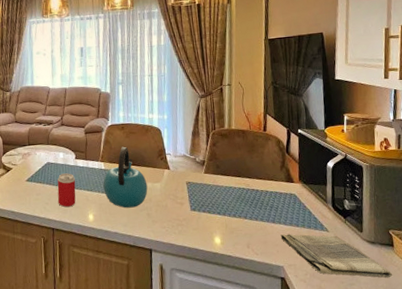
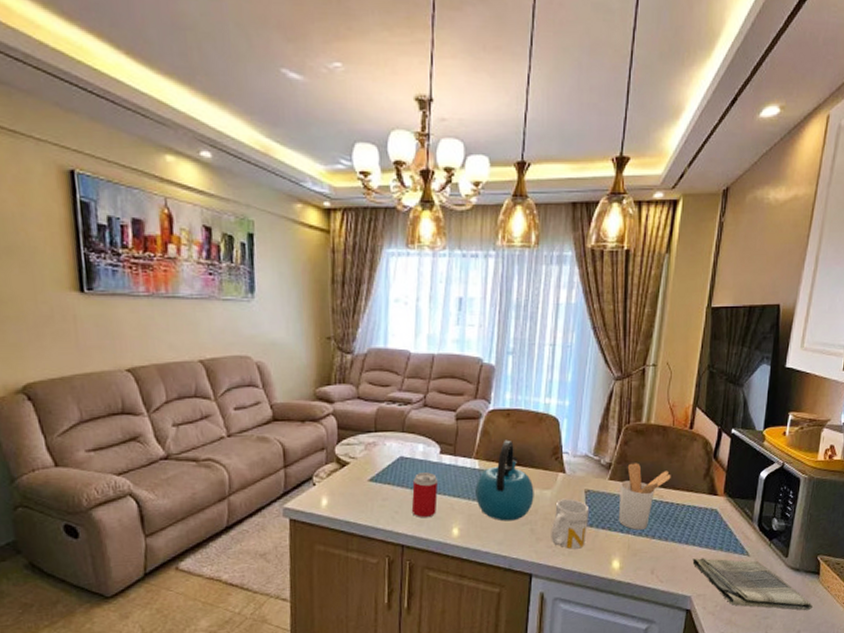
mug: none [163,189,192,229] -> present [551,498,590,549]
utensil holder: none [213,159,254,213] -> present [619,463,671,530]

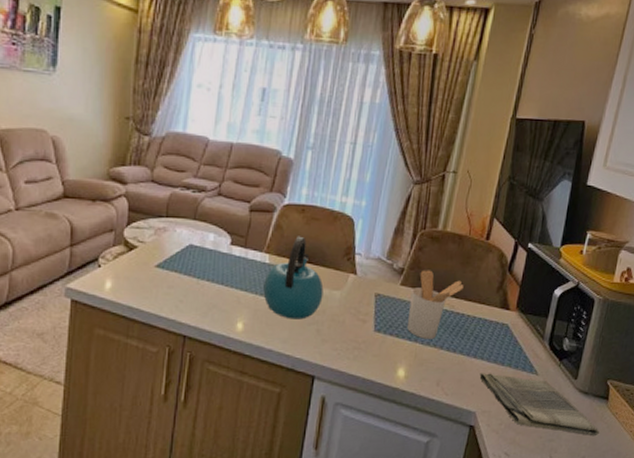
beverage can: present [411,472,439,518] -> none [196,263,227,310]
mug: present [551,498,590,549] -> none [337,300,379,354]

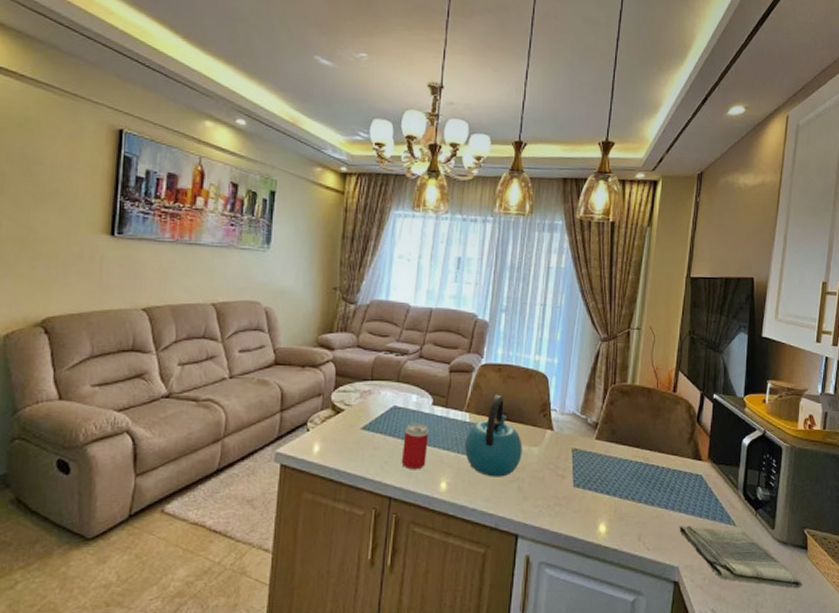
beverage can: none [196,263,227,310] -> present [401,423,430,470]
utensil holder: present [407,270,464,339] -> none [605,423,656,493]

